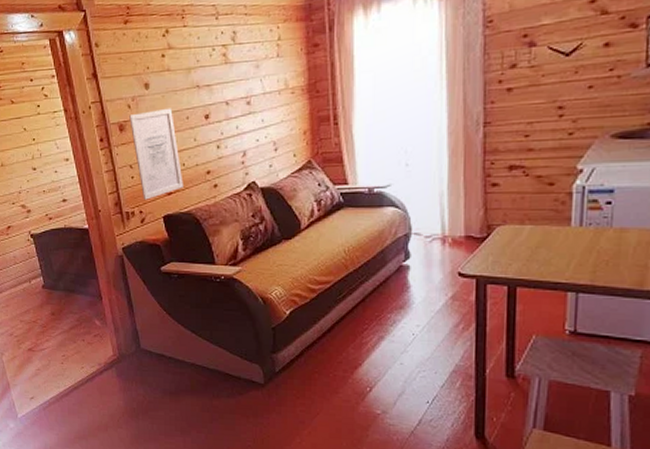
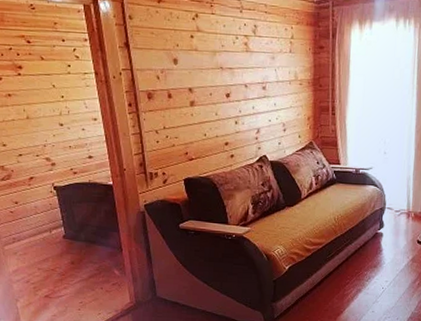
wall art: present [129,108,184,200] -> none [157,83,204,163]

